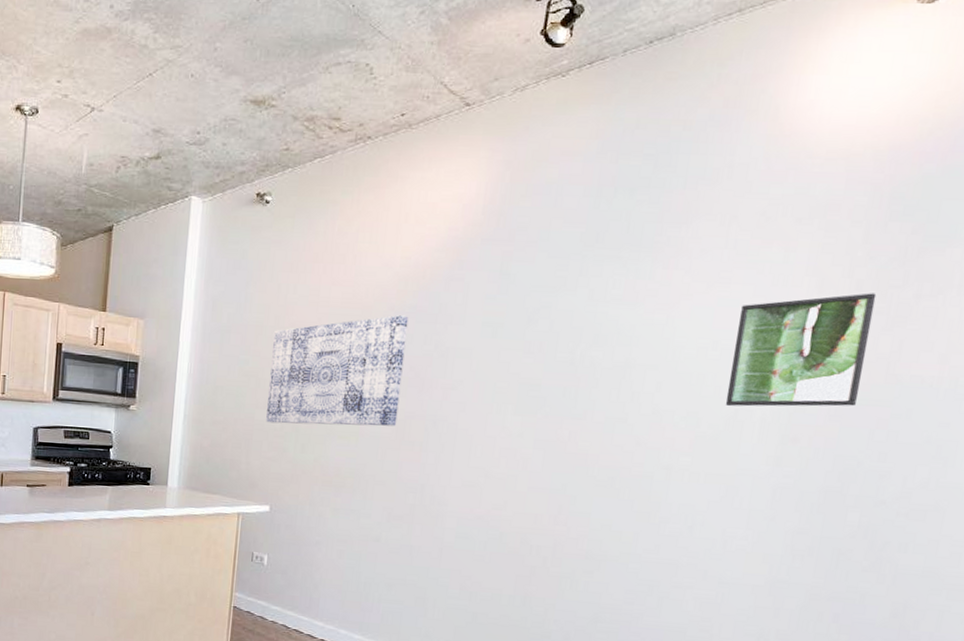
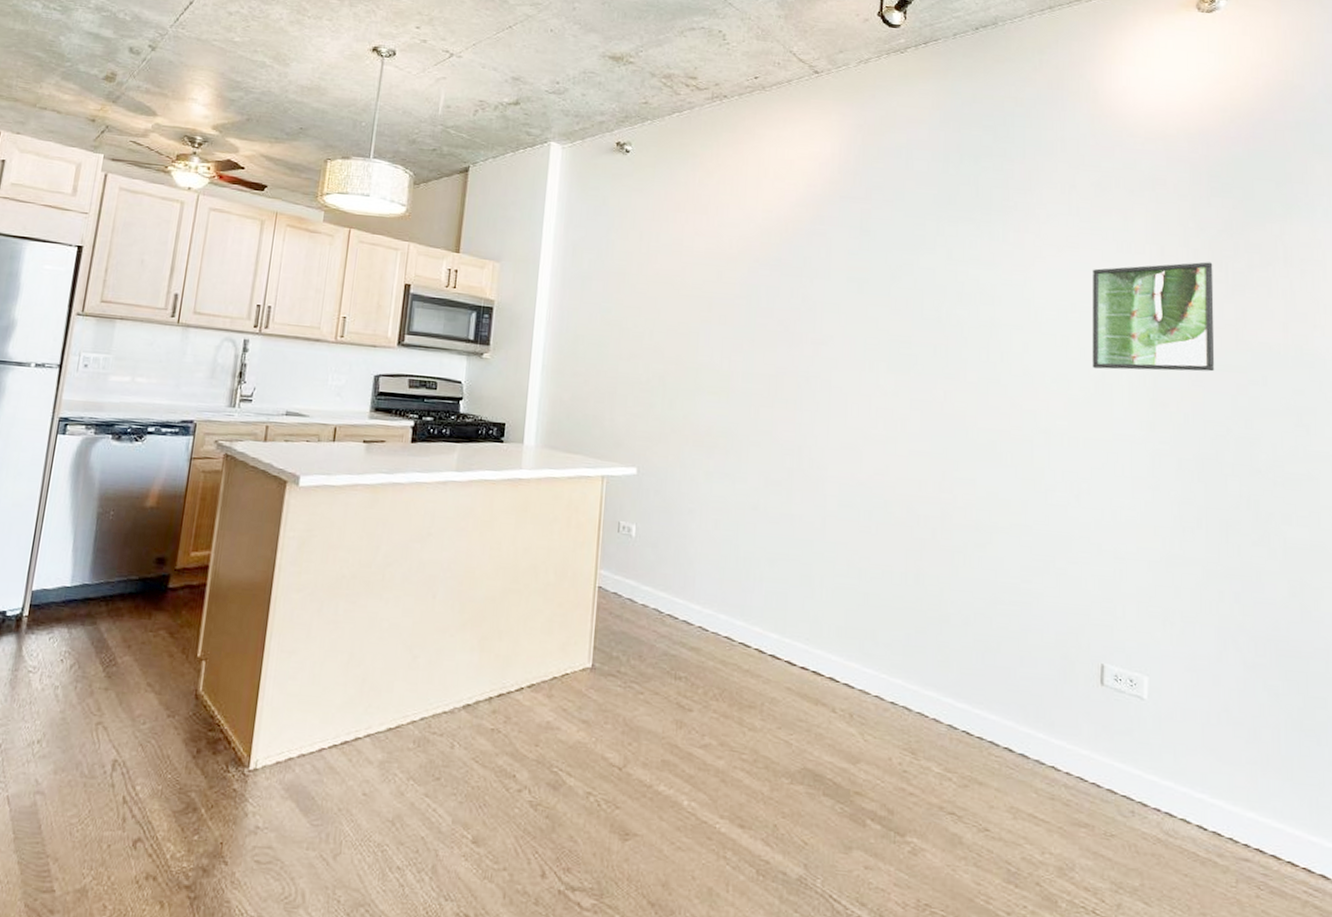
wall art: present [266,314,409,426] -> none [631,266,774,382]

